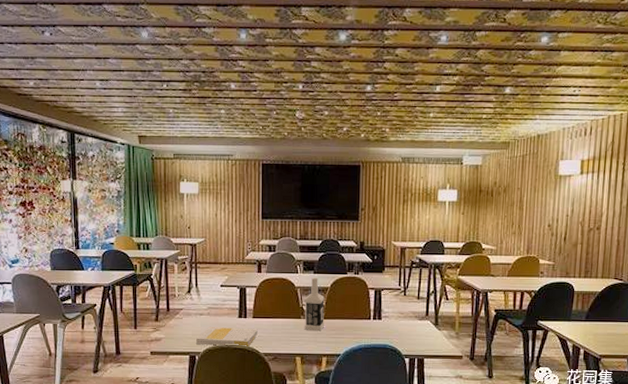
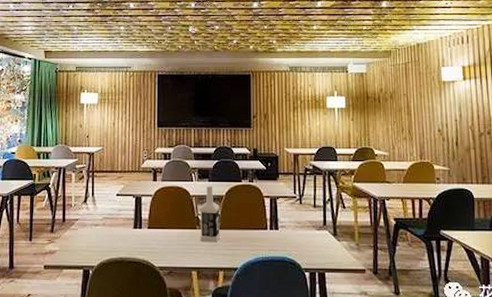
book: present [196,326,258,347] -> none [91,237,153,260]

